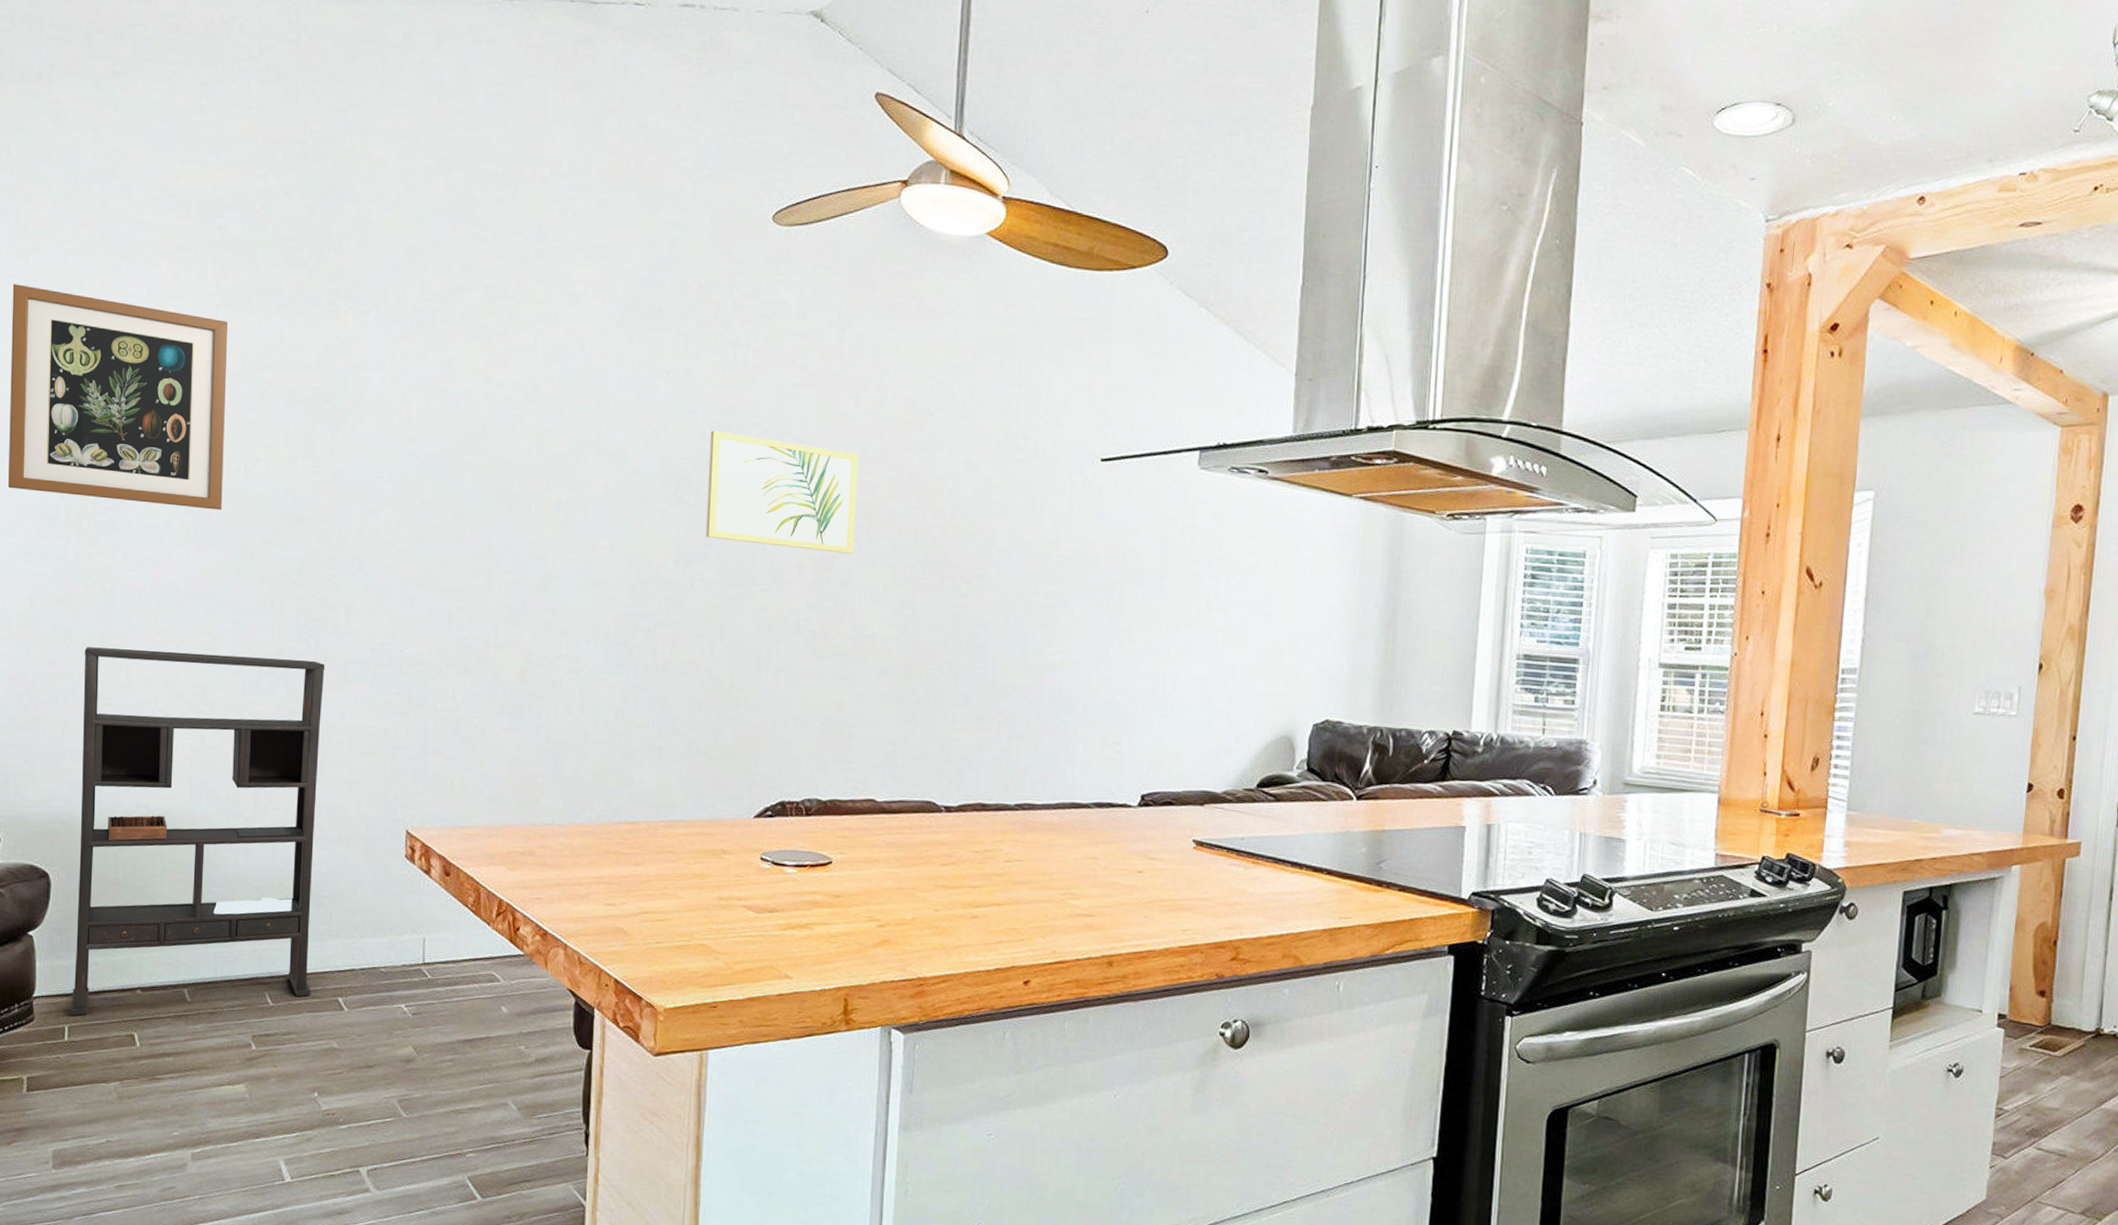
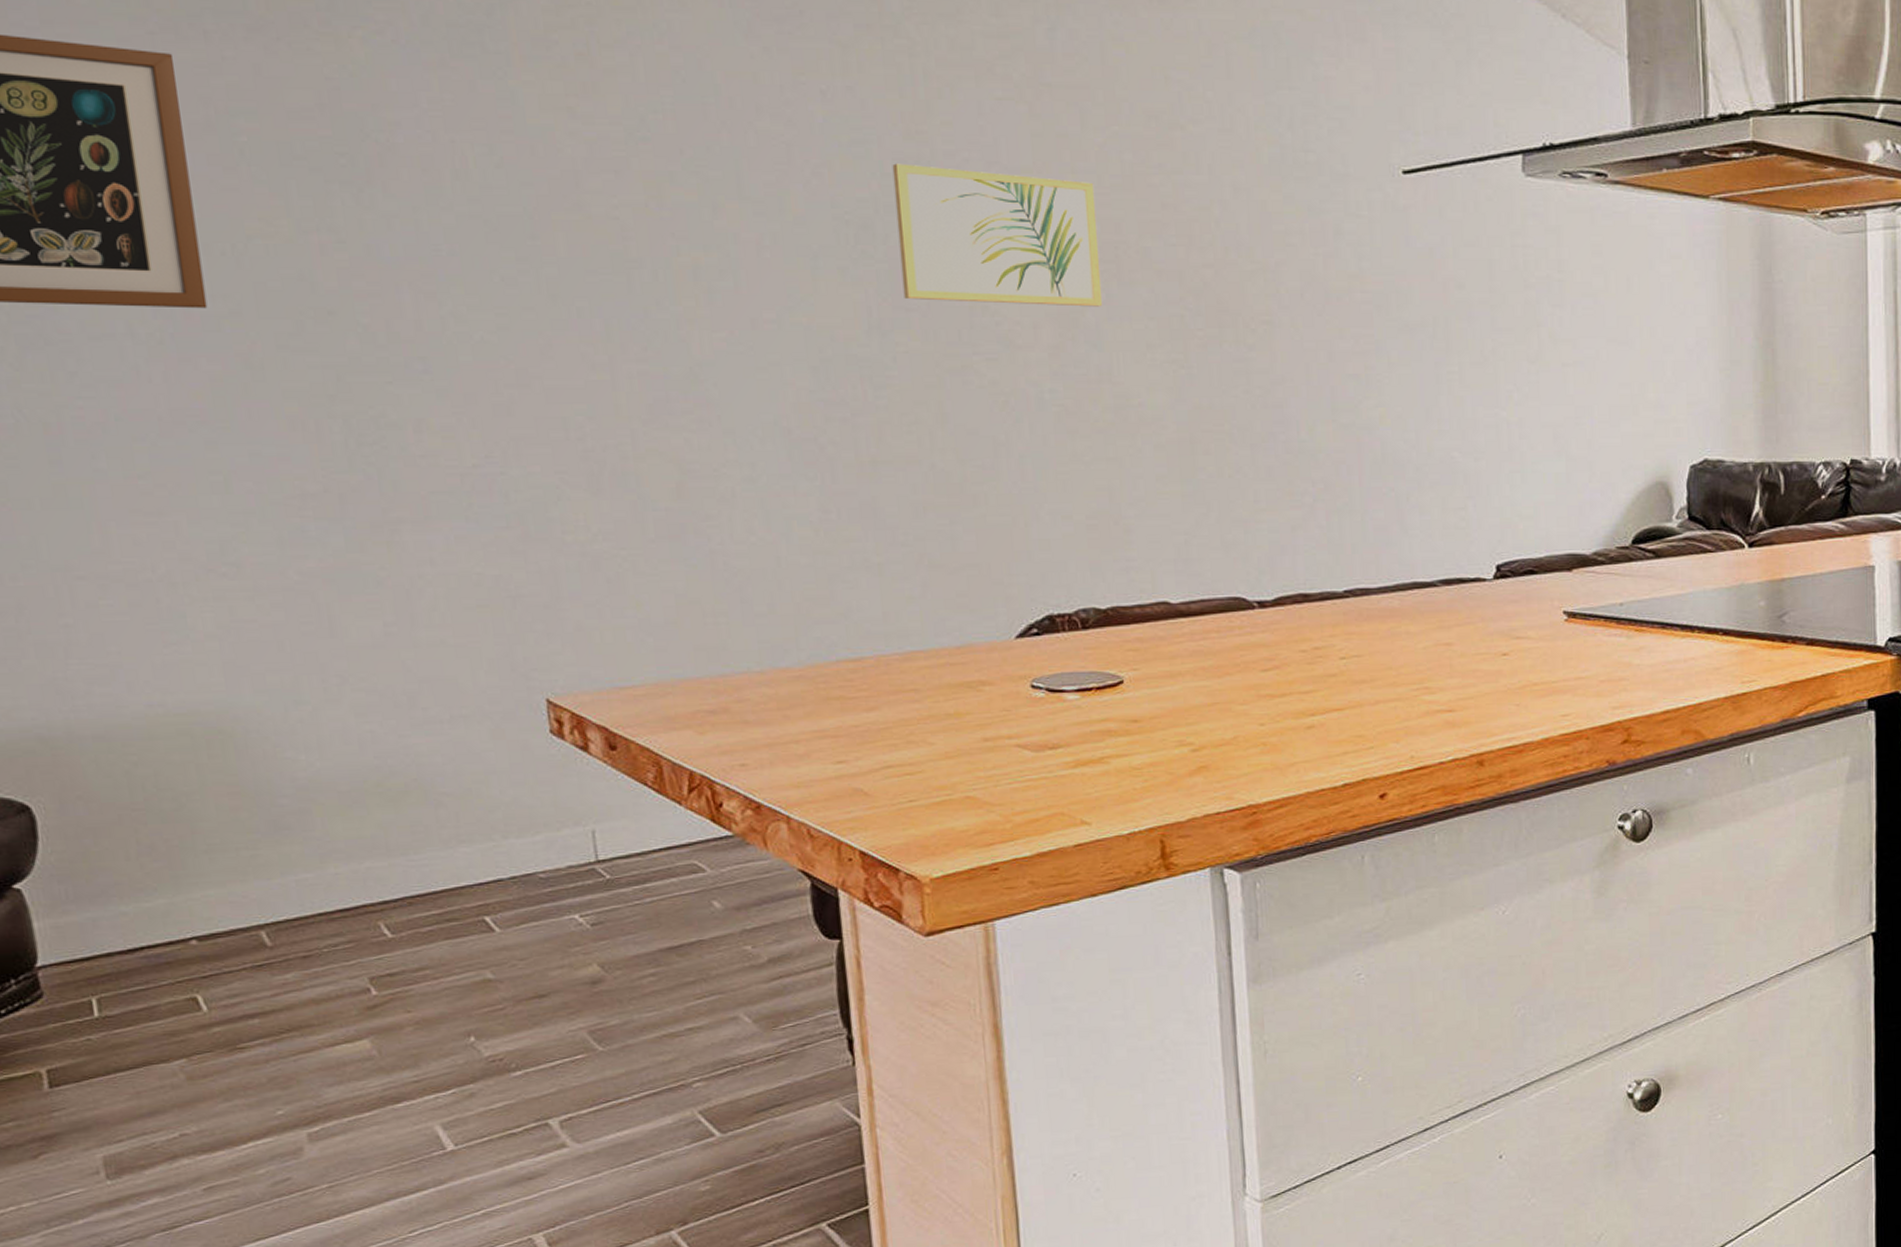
bookshelf: present [70,647,325,1016] -> none [30,495,445,985]

